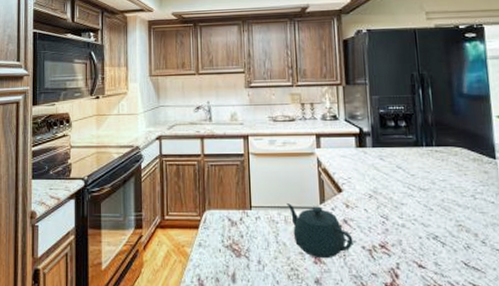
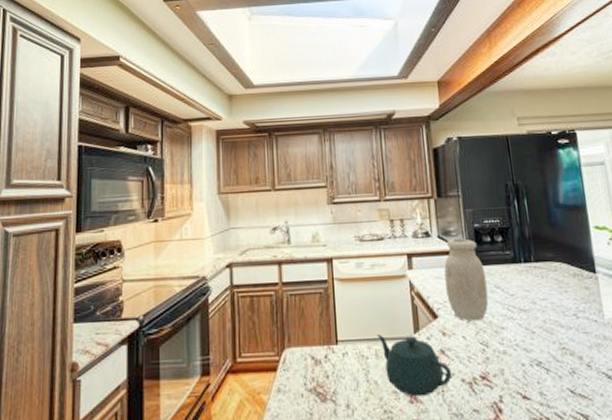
jar: none [350,122,390,197] -> present [444,238,489,321]

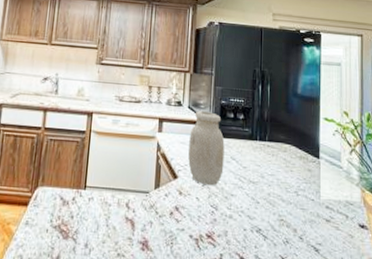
teapot: present [377,335,452,397] -> none [121,186,182,246]

